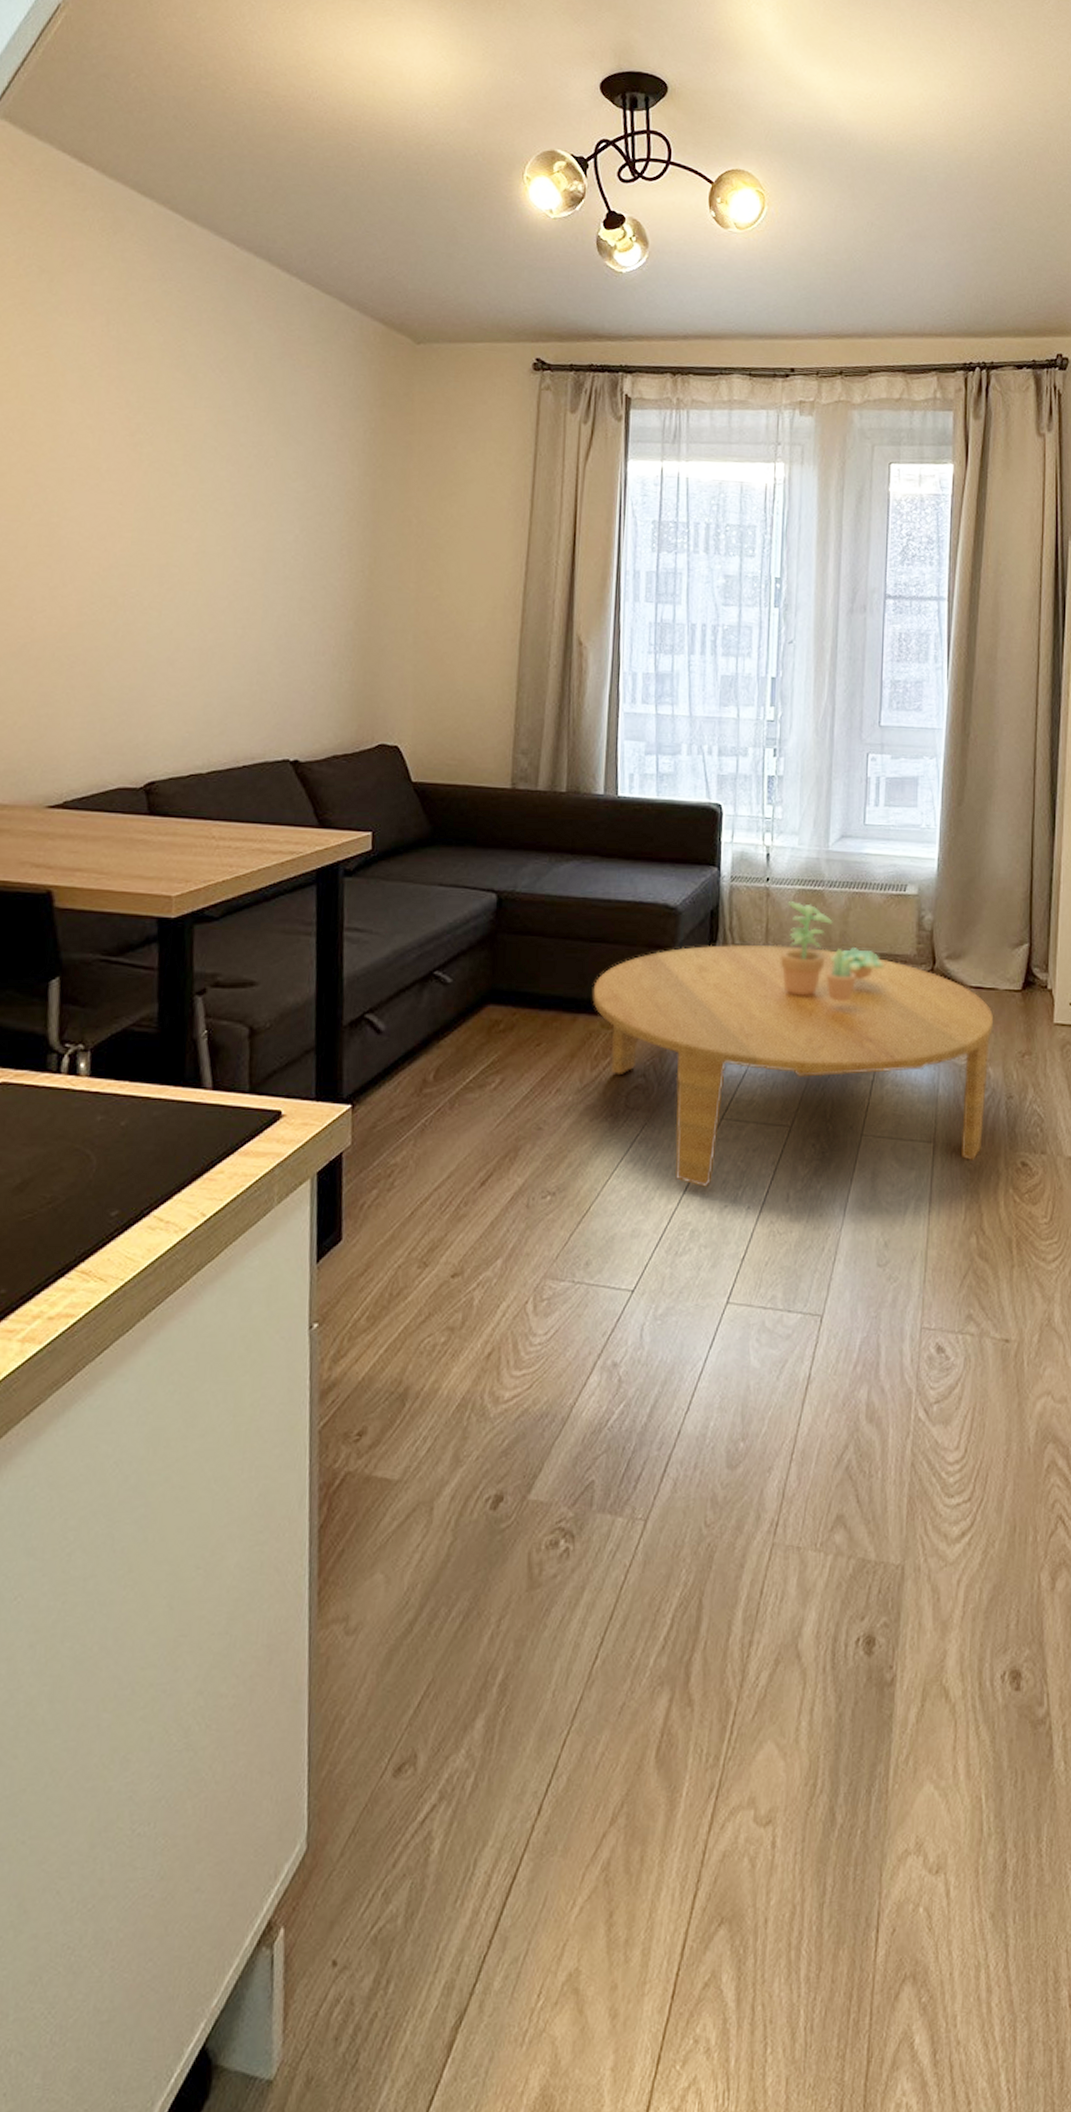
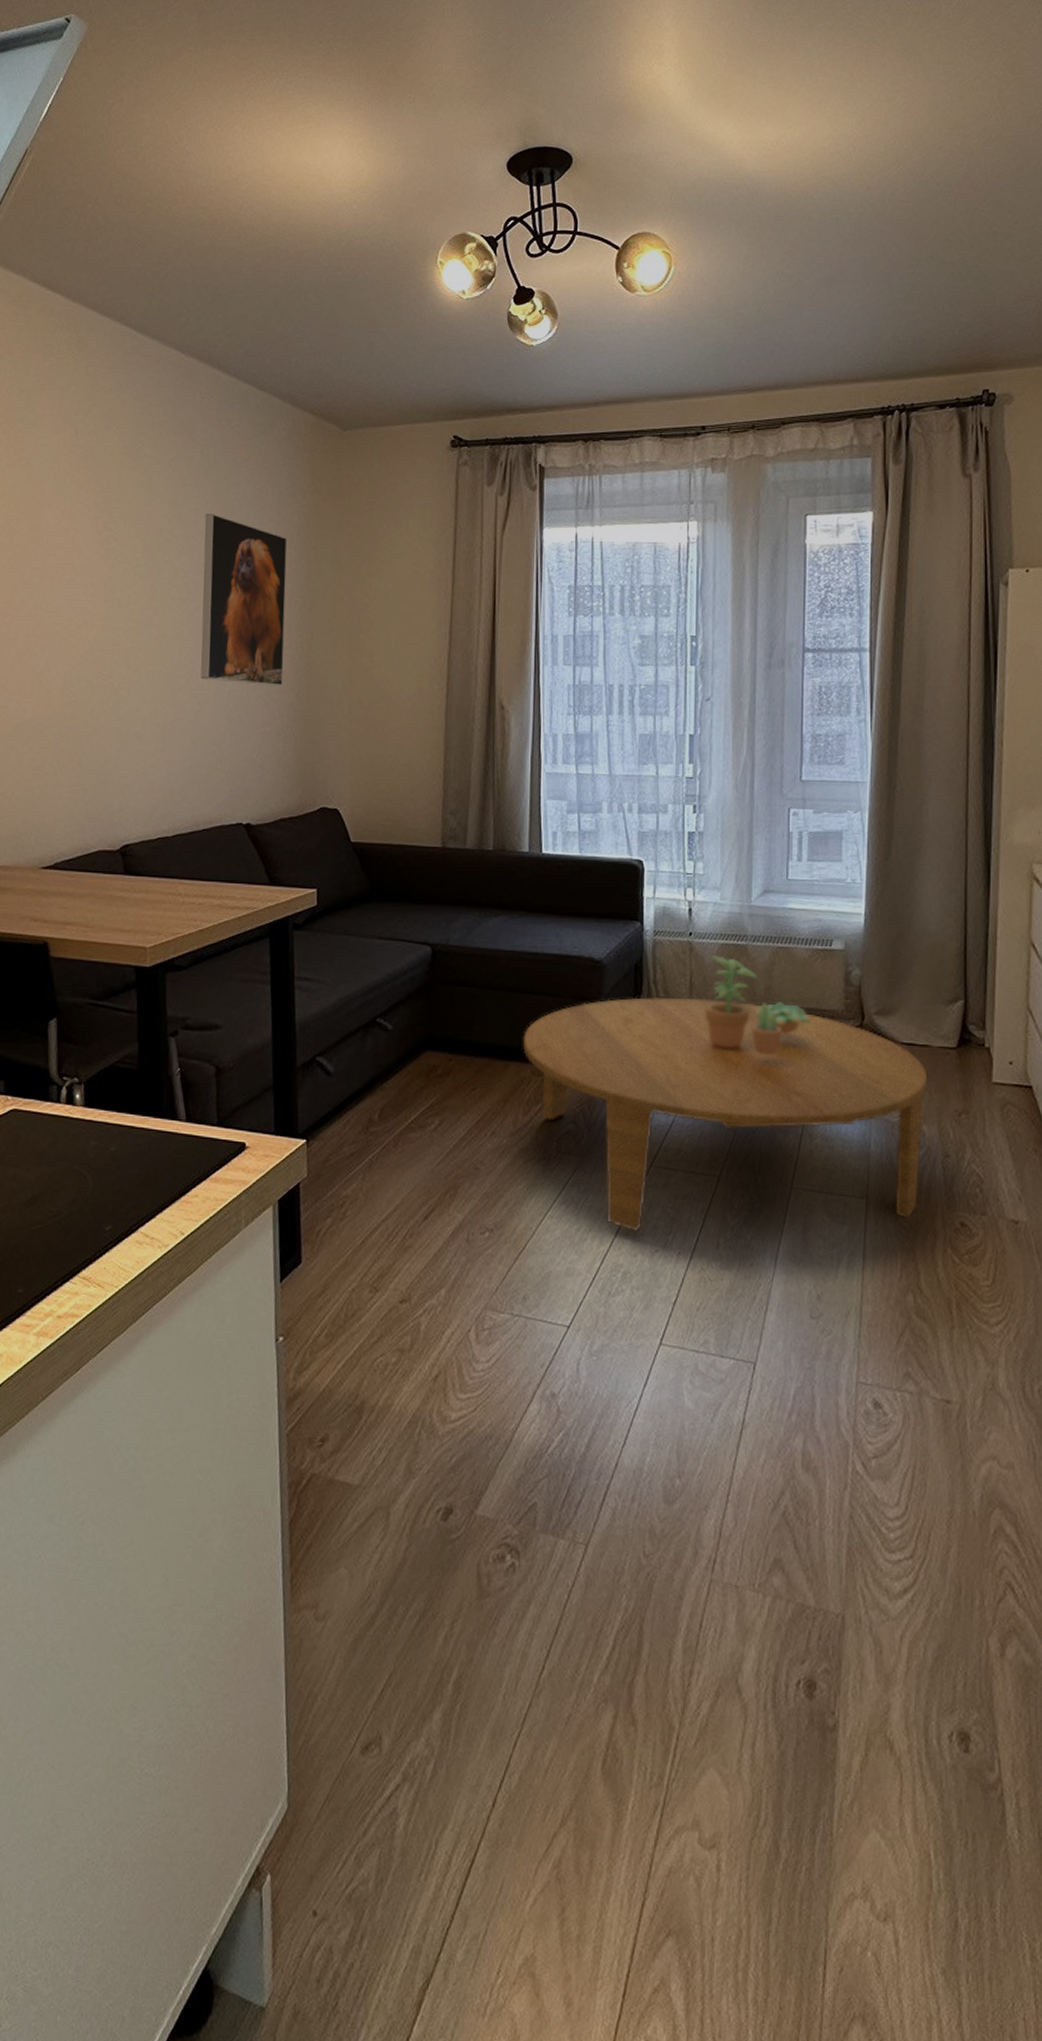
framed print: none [246,421,351,613] -> present [201,513,288,687]

